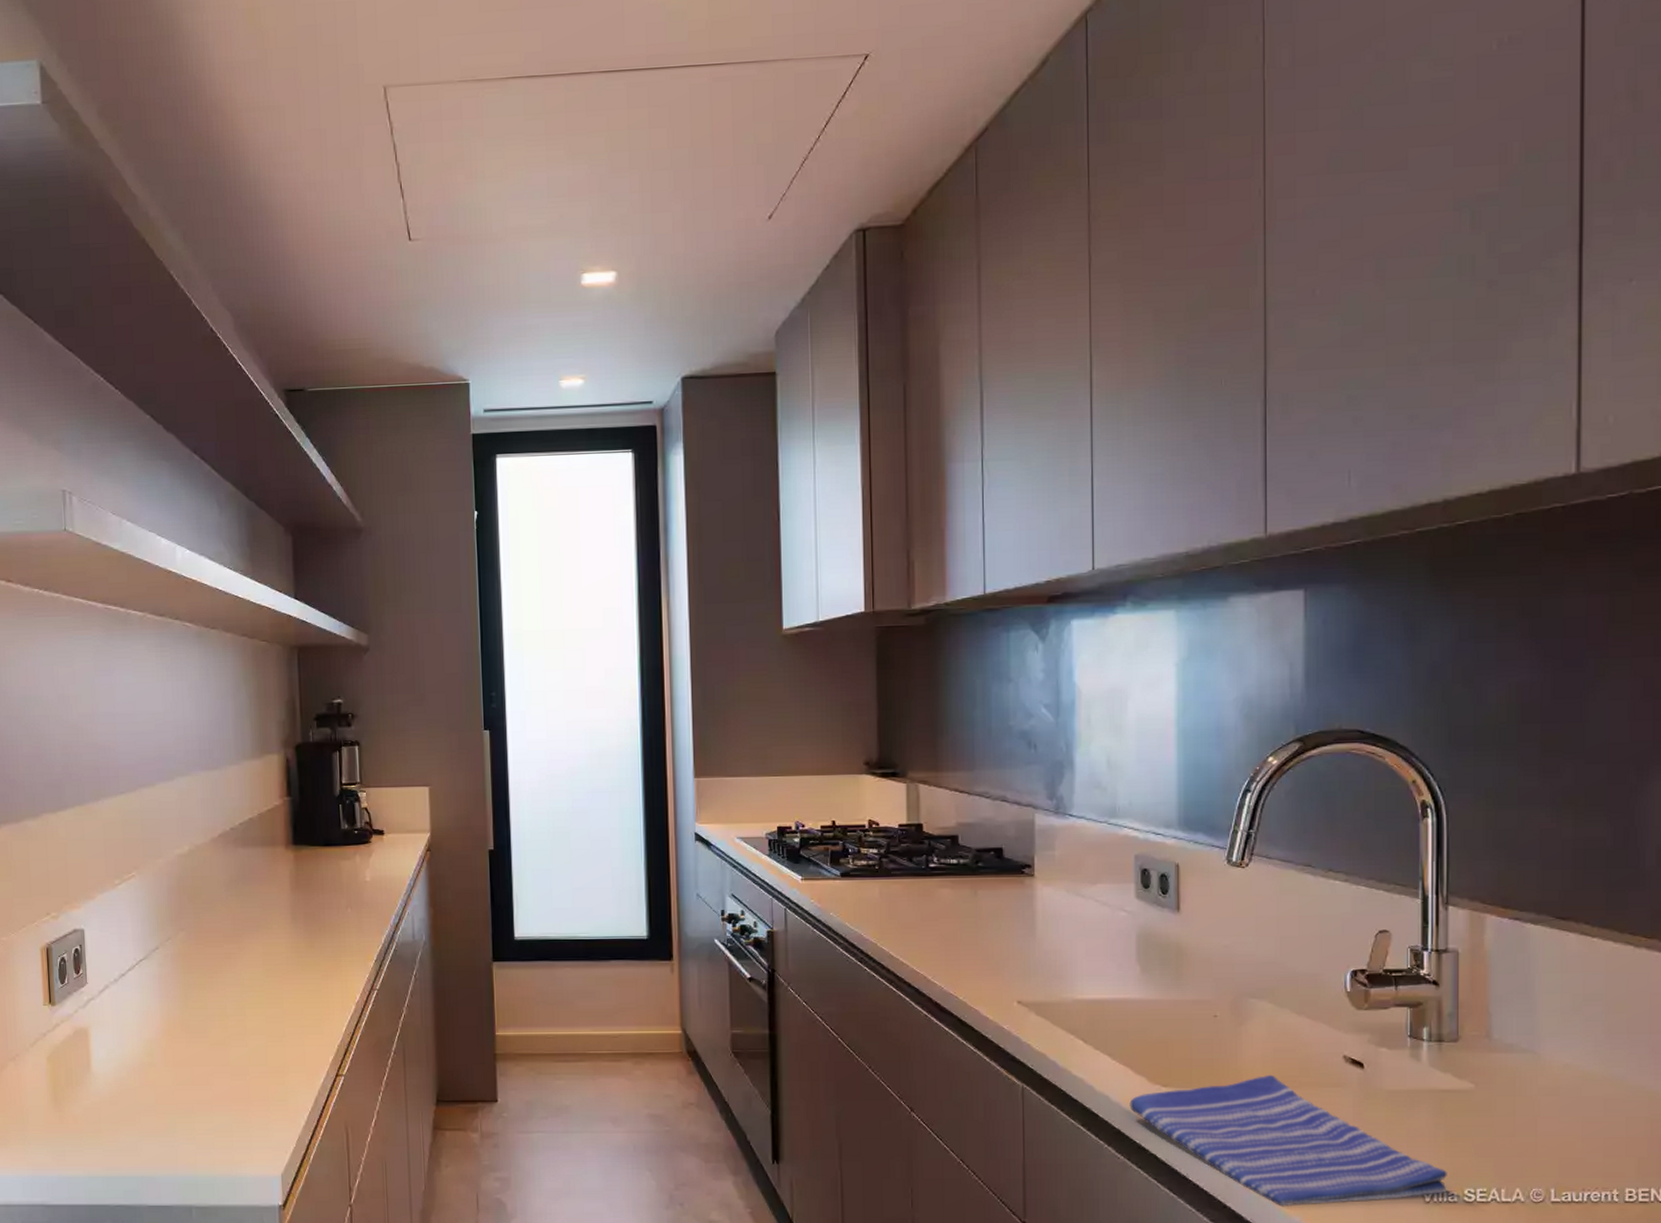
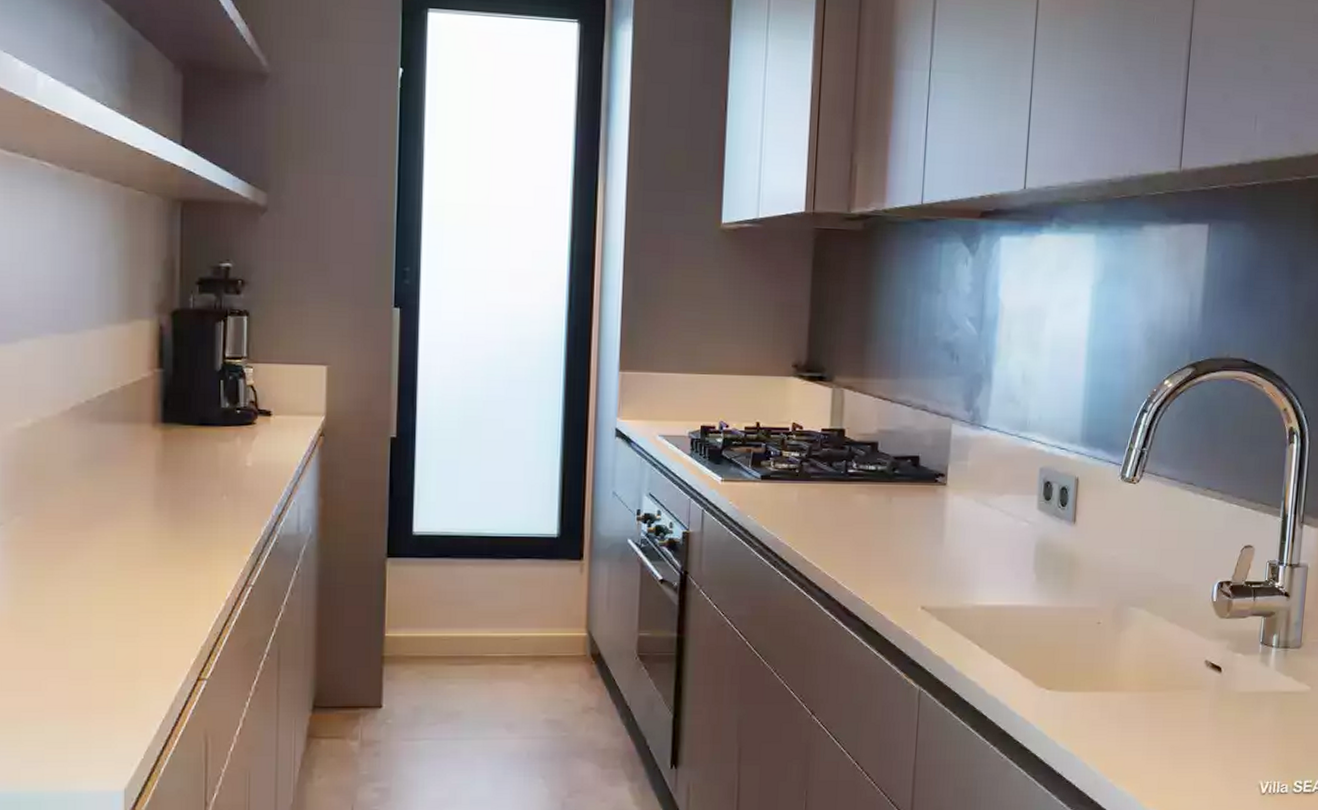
dish towel: present [1129,1074,1447,1207] -> none [1016,678,1282,801]

